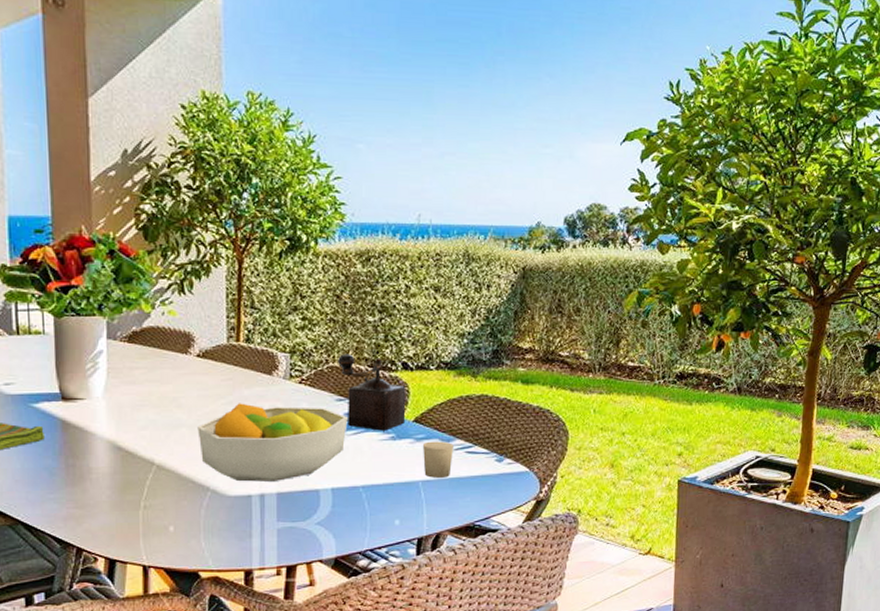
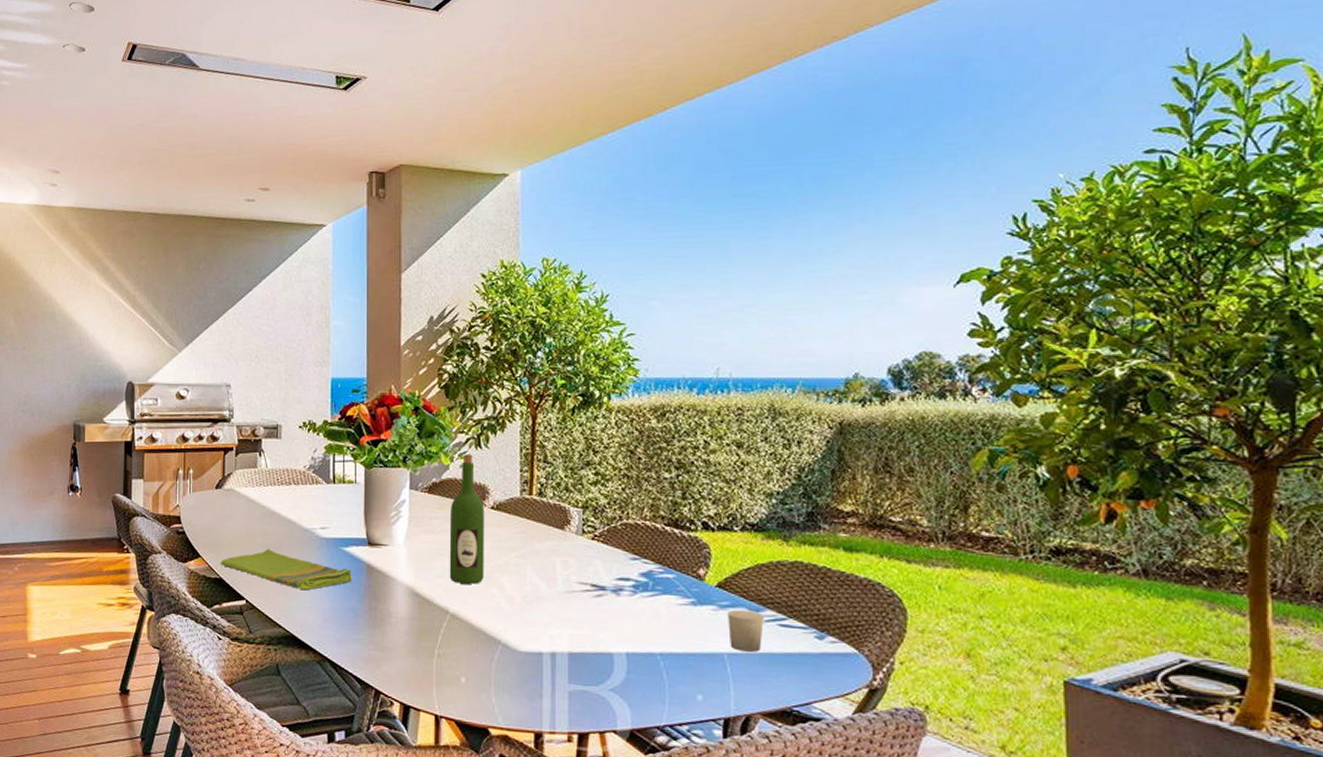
wine bottle: none [152,300,191,434] -> present [449,454,485,584]
fruit bowl: present [197,403,348,482] -> none [490,556,643,641]
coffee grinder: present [338,354,406,431] -> none [632,511,707,595]

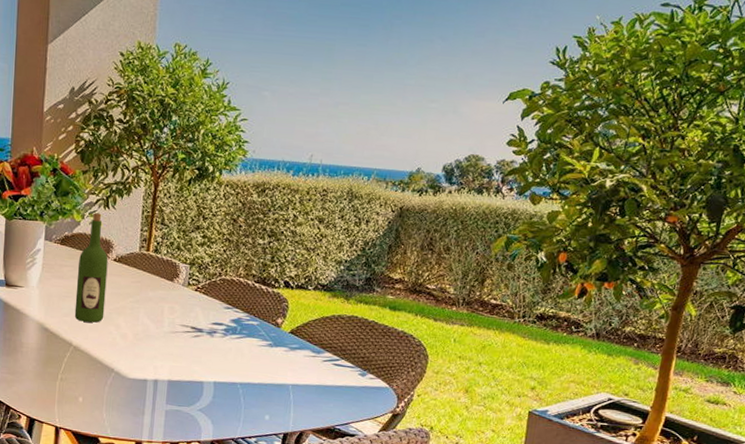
candle: present [728,609,764,653] -> none [294,351,323,385]

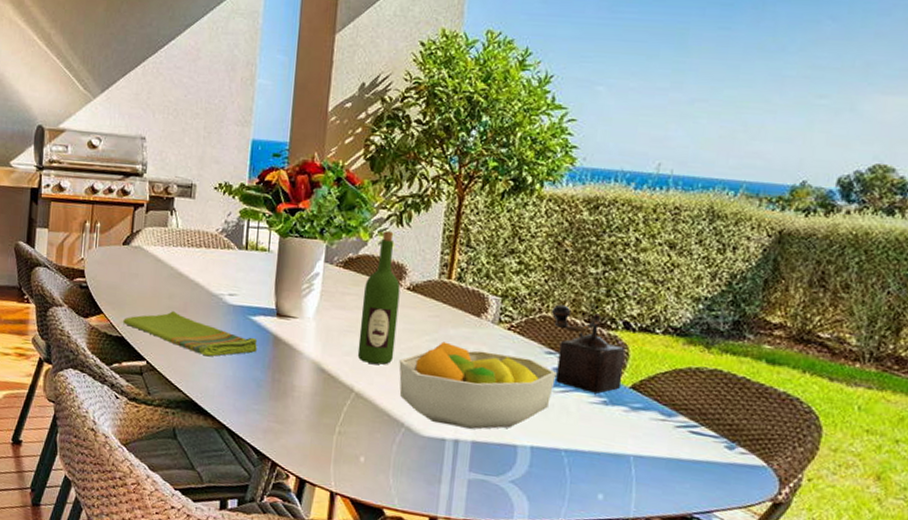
fruit bowl: none [108,302,233,371] -> present [399,341,557,430]
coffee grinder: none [229,269,286,338] -> present [552,304,626,394]

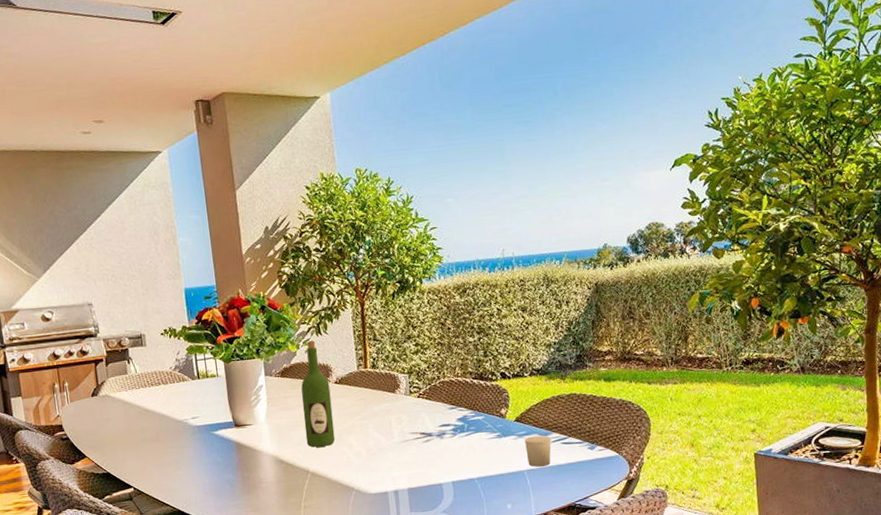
dish towel: present [123,311,258,357] -> none [106,442,225,472]
fruit bowl: present [399,341,557,430] -> none [340,416,460,481]
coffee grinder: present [552,304,626,394] -> none [447,370,508,431]
candle: none [637,412,676,458] -> present [525,435,552,468]

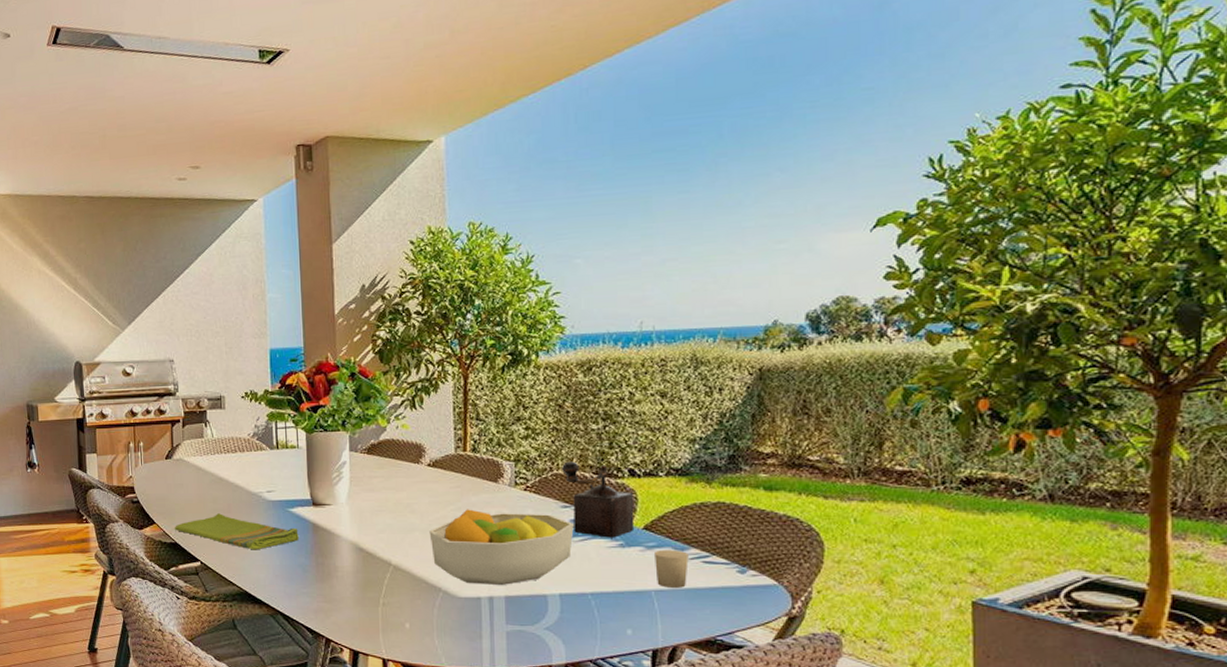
dish towel: none [106,442,225,472] -> present [175,513,299,550]
wine bottle: present [301,340,335,447] -> none [388,415,424,537]
fruit bowl: none [340,416,460,481] -> present [429,509,574,585]
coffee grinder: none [447,370,508,431] -> present [562,461,635,538]

